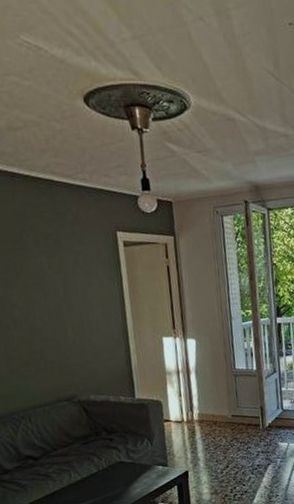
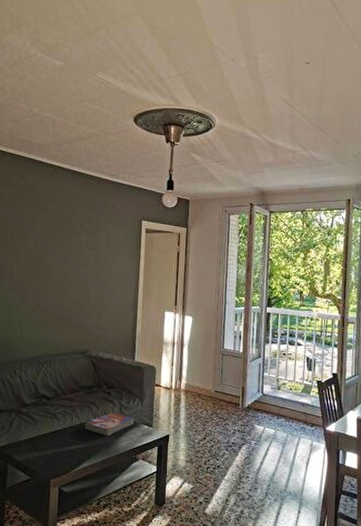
textbook: none [87,459,146,486] -> present [85,412,134,436]

